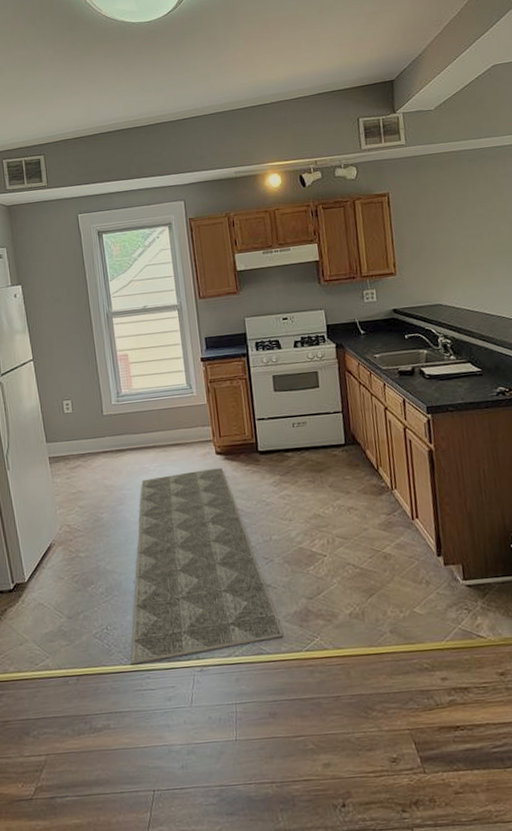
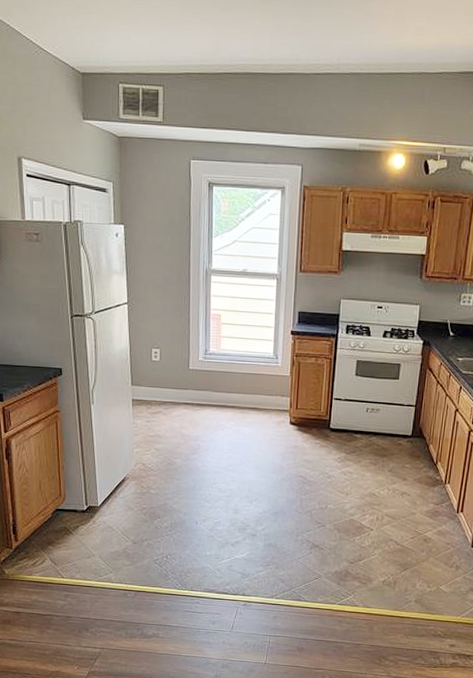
rug: present [130,468,284,665] -> none [184,435,322,591]

